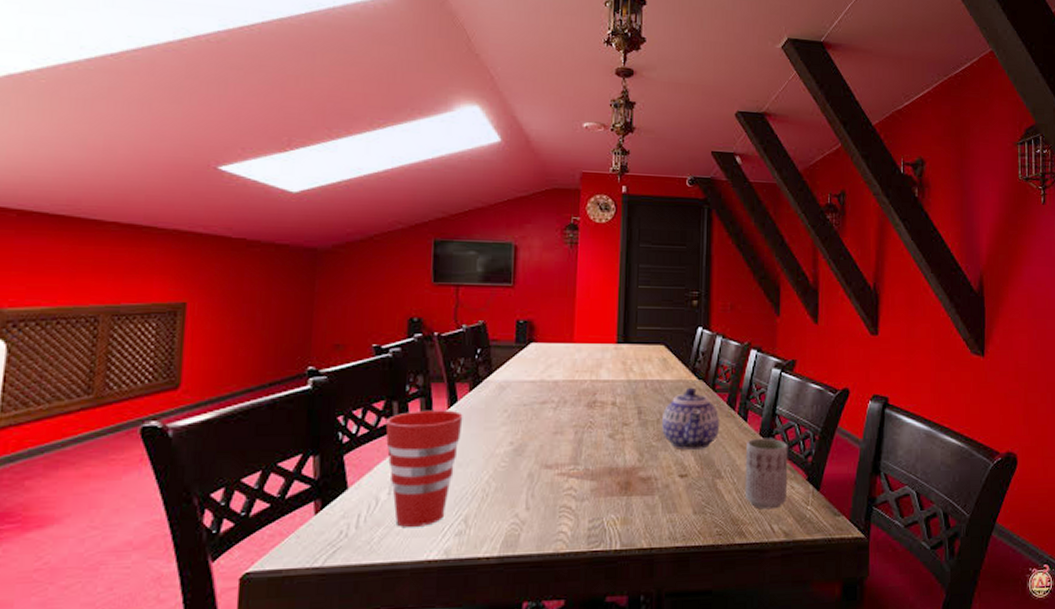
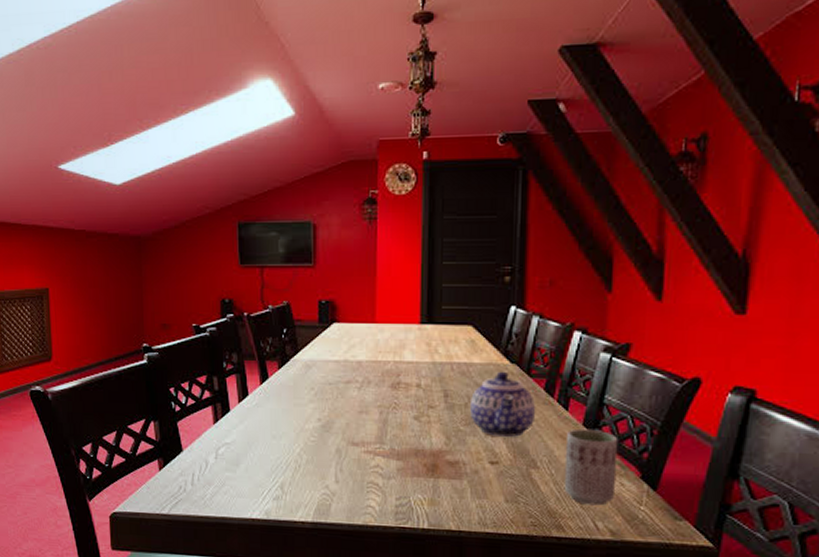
cup: present [385,410,463,527] -> none [208,385,274,489]

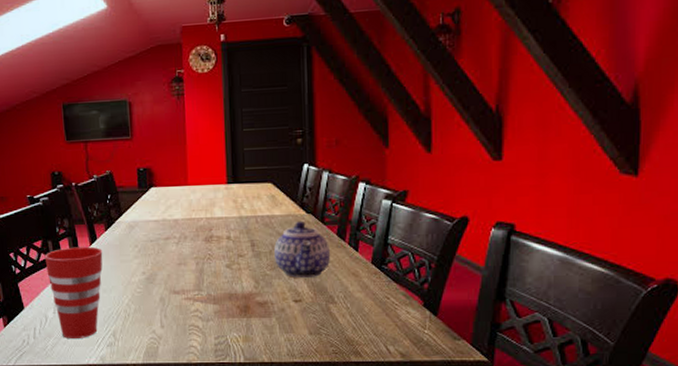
cup: none [208,385,274,489] -> present [44,246,103,338]
cup: present [563,428,618,506] -> none [358,266,403,332]

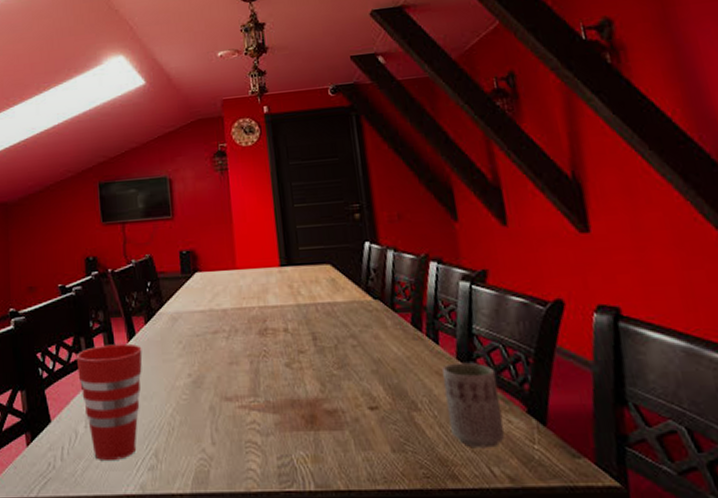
teapot: present [274,221,331,278] -> none [339,308,408,378]
cup: none [358,266,403,332] -> present [442,362,505,448]

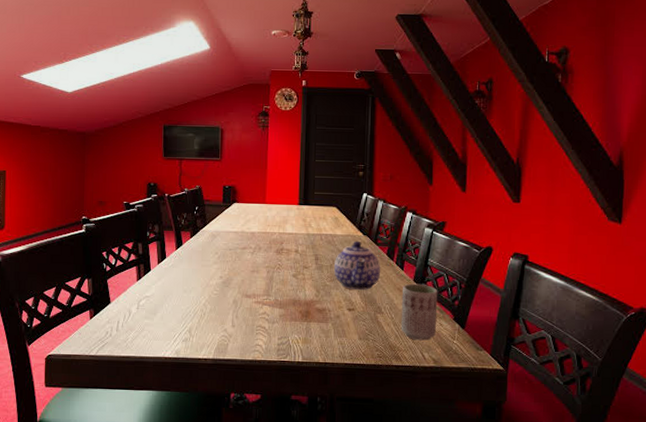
cup: present [76,343,143,460] -> none [134,250,187,333]
teapot: none [339,308,408,378] -> present [334,241,381,290]

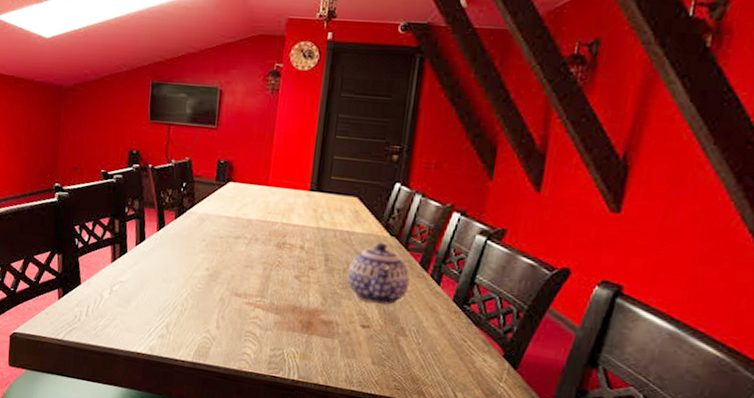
cup: present [400,283,438,341] -> none [428,303,485,378]

